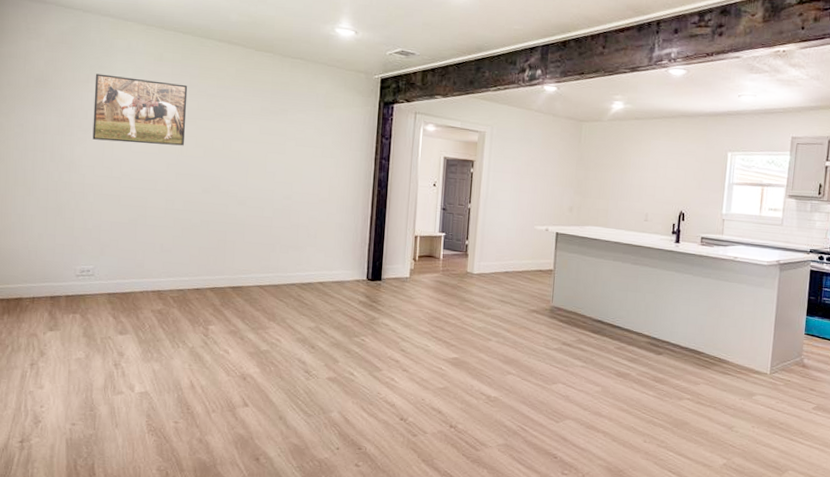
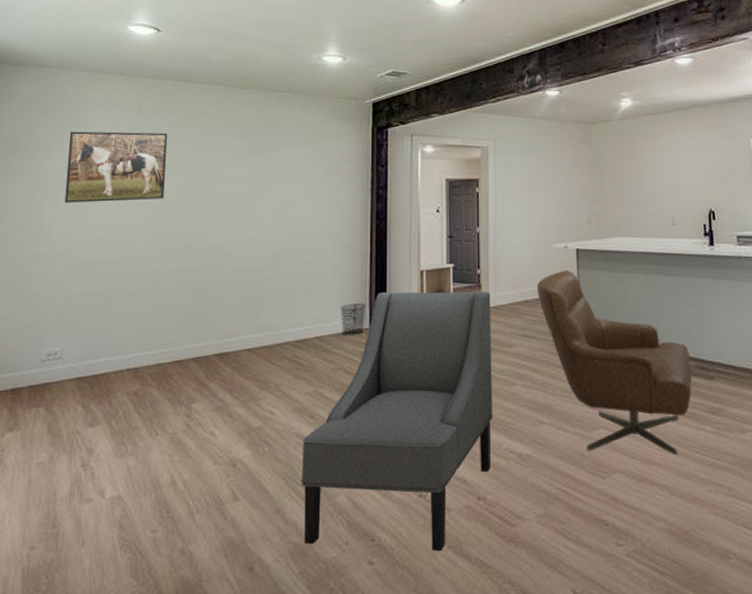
chair: none [301,250,476,463] -> present [301,291,493,552]
waste bin: none [341,257,365,285] -> present [340,303,366,336]
chair: none [517,250,645,410] -> present [536,270,693,454]

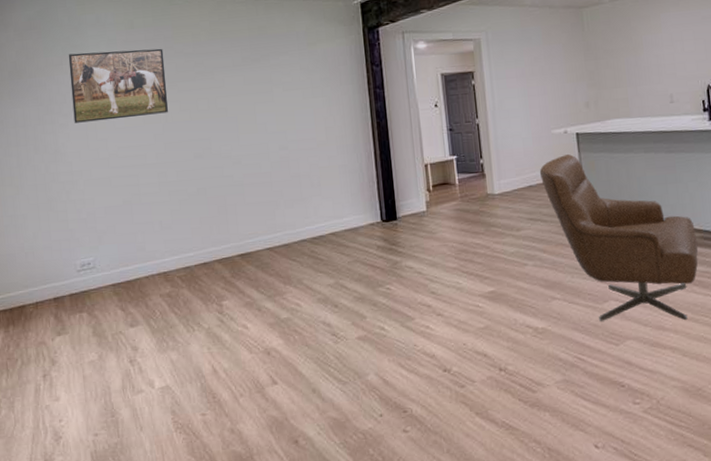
chair: present [301,291,493,552] -> none [330,179,509,419]
waste bin: present [340,303,366,336] -> none [350,199,377,231]

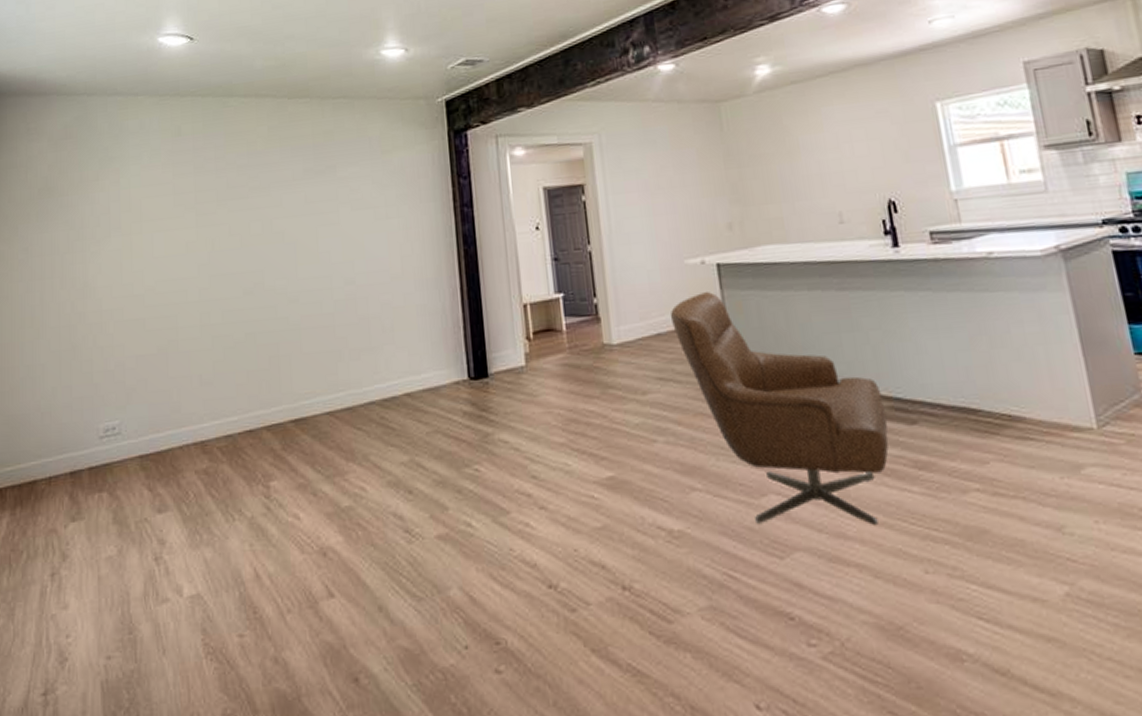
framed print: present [68,48,168,123] -> none [105,159,216,251]

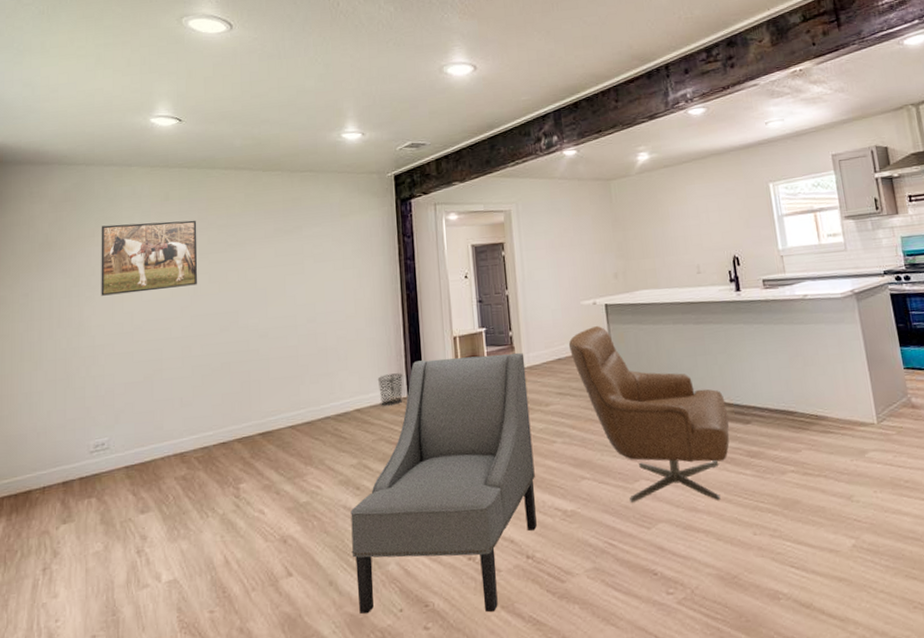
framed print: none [105,159,216,251] -> present [101,220,198,296]
chair: none [402,325,635,657] -> present [350,352,537,614]
waste bin: none [430,349,463,391] -> present [377,373,403,407]

